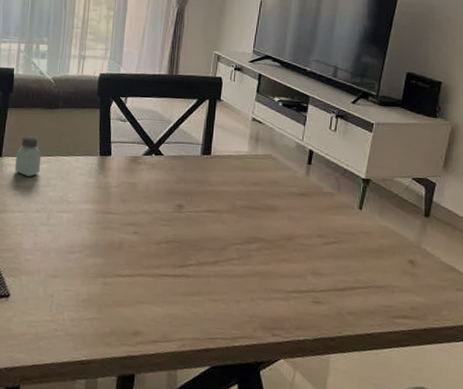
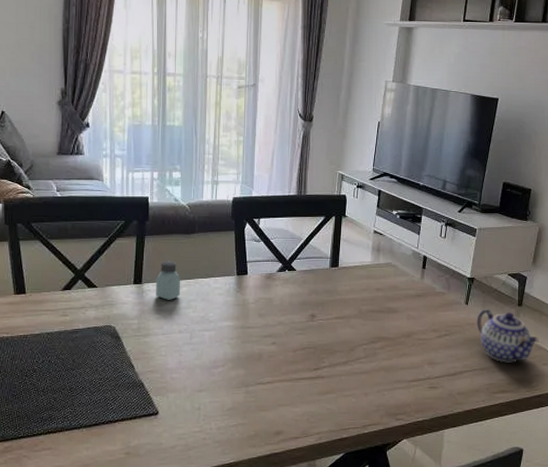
teapot: none [372,216,452,283] -> present [476,309,540,363]

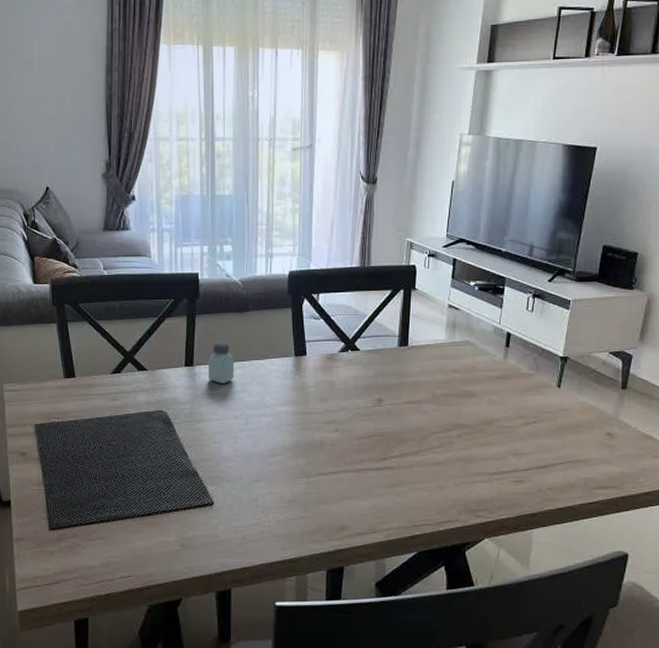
teapot: present [476,309,540,363] -> none [571,392,649,454]

